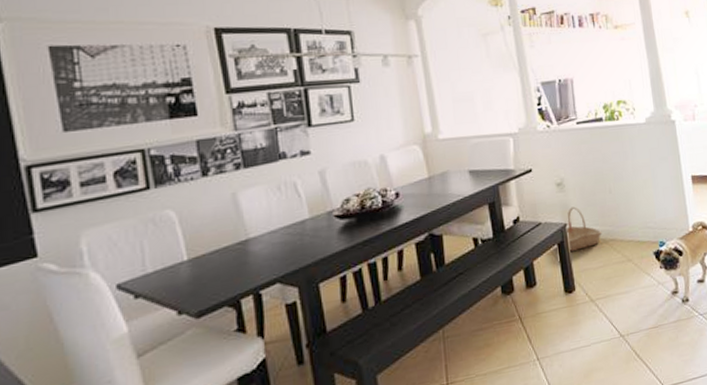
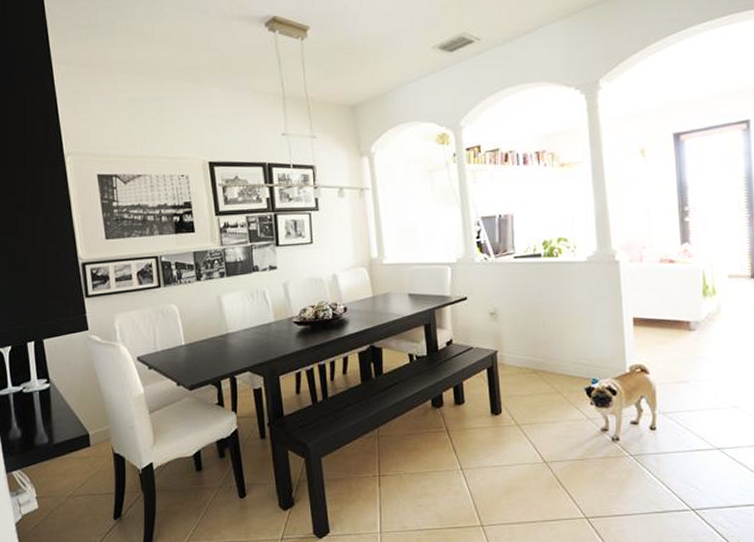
basket: present [565,206,602,252] -> none [496,336,533,377]

